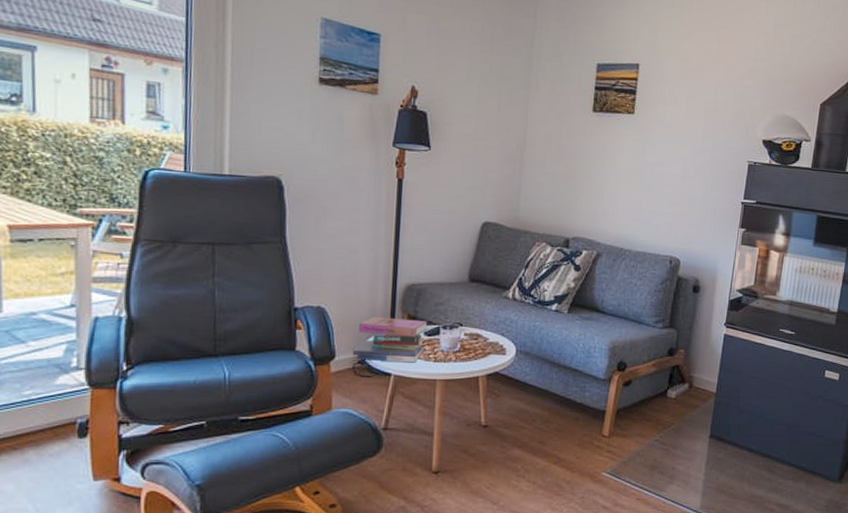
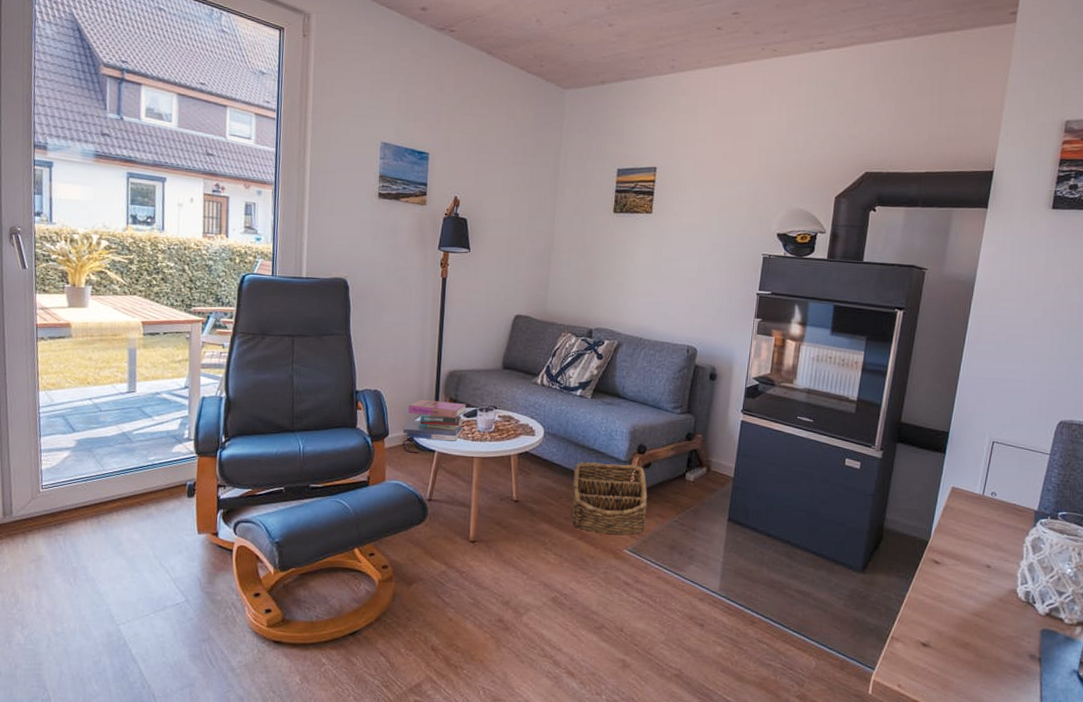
basket: none [544,381,628,458] -> present [570,462,648,535]

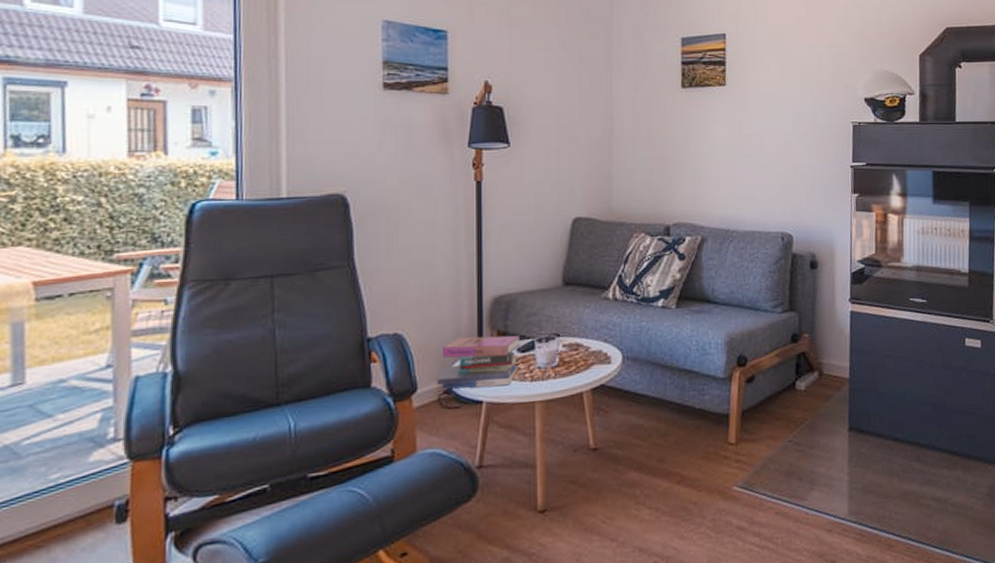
basket: present [570,462,648,535] -> none [663,381,755,472]

